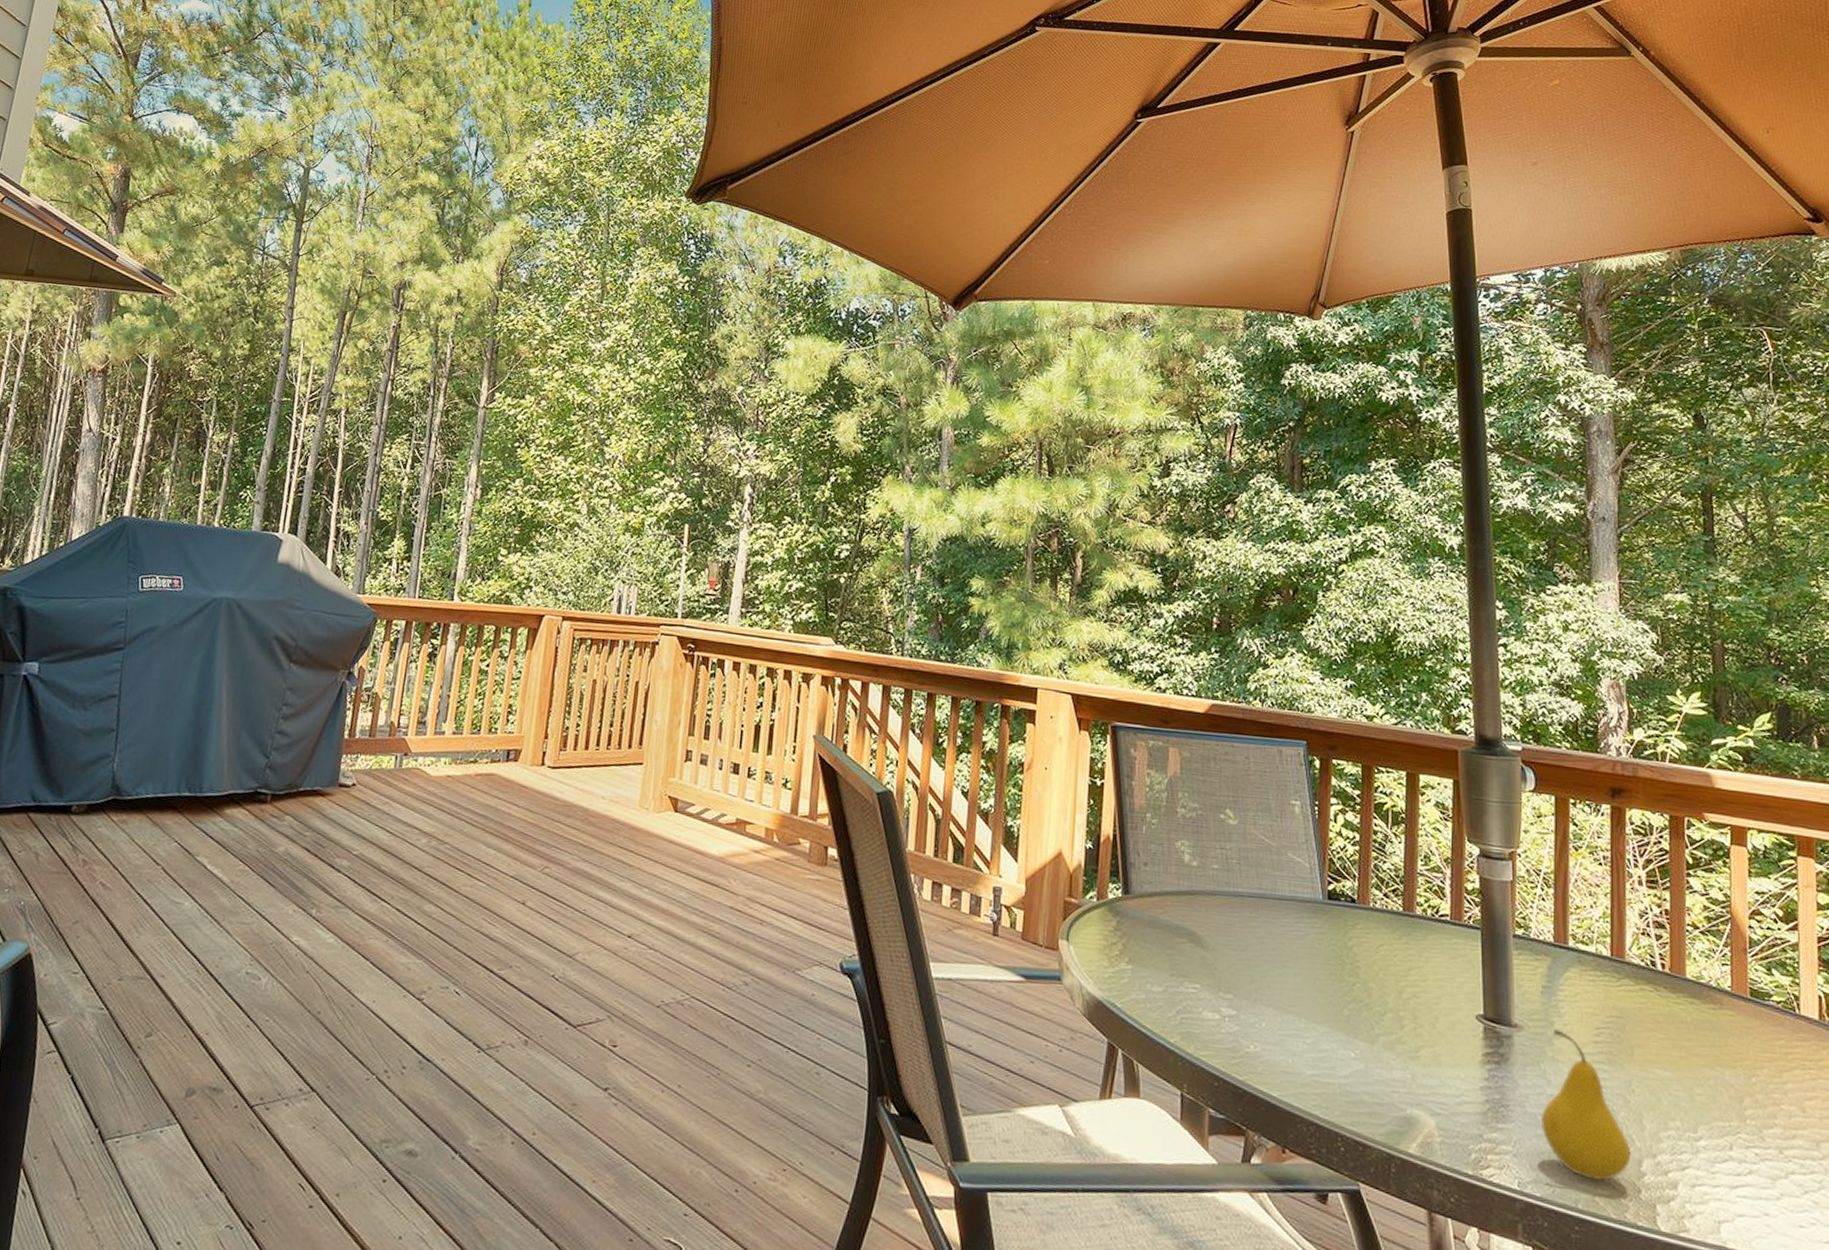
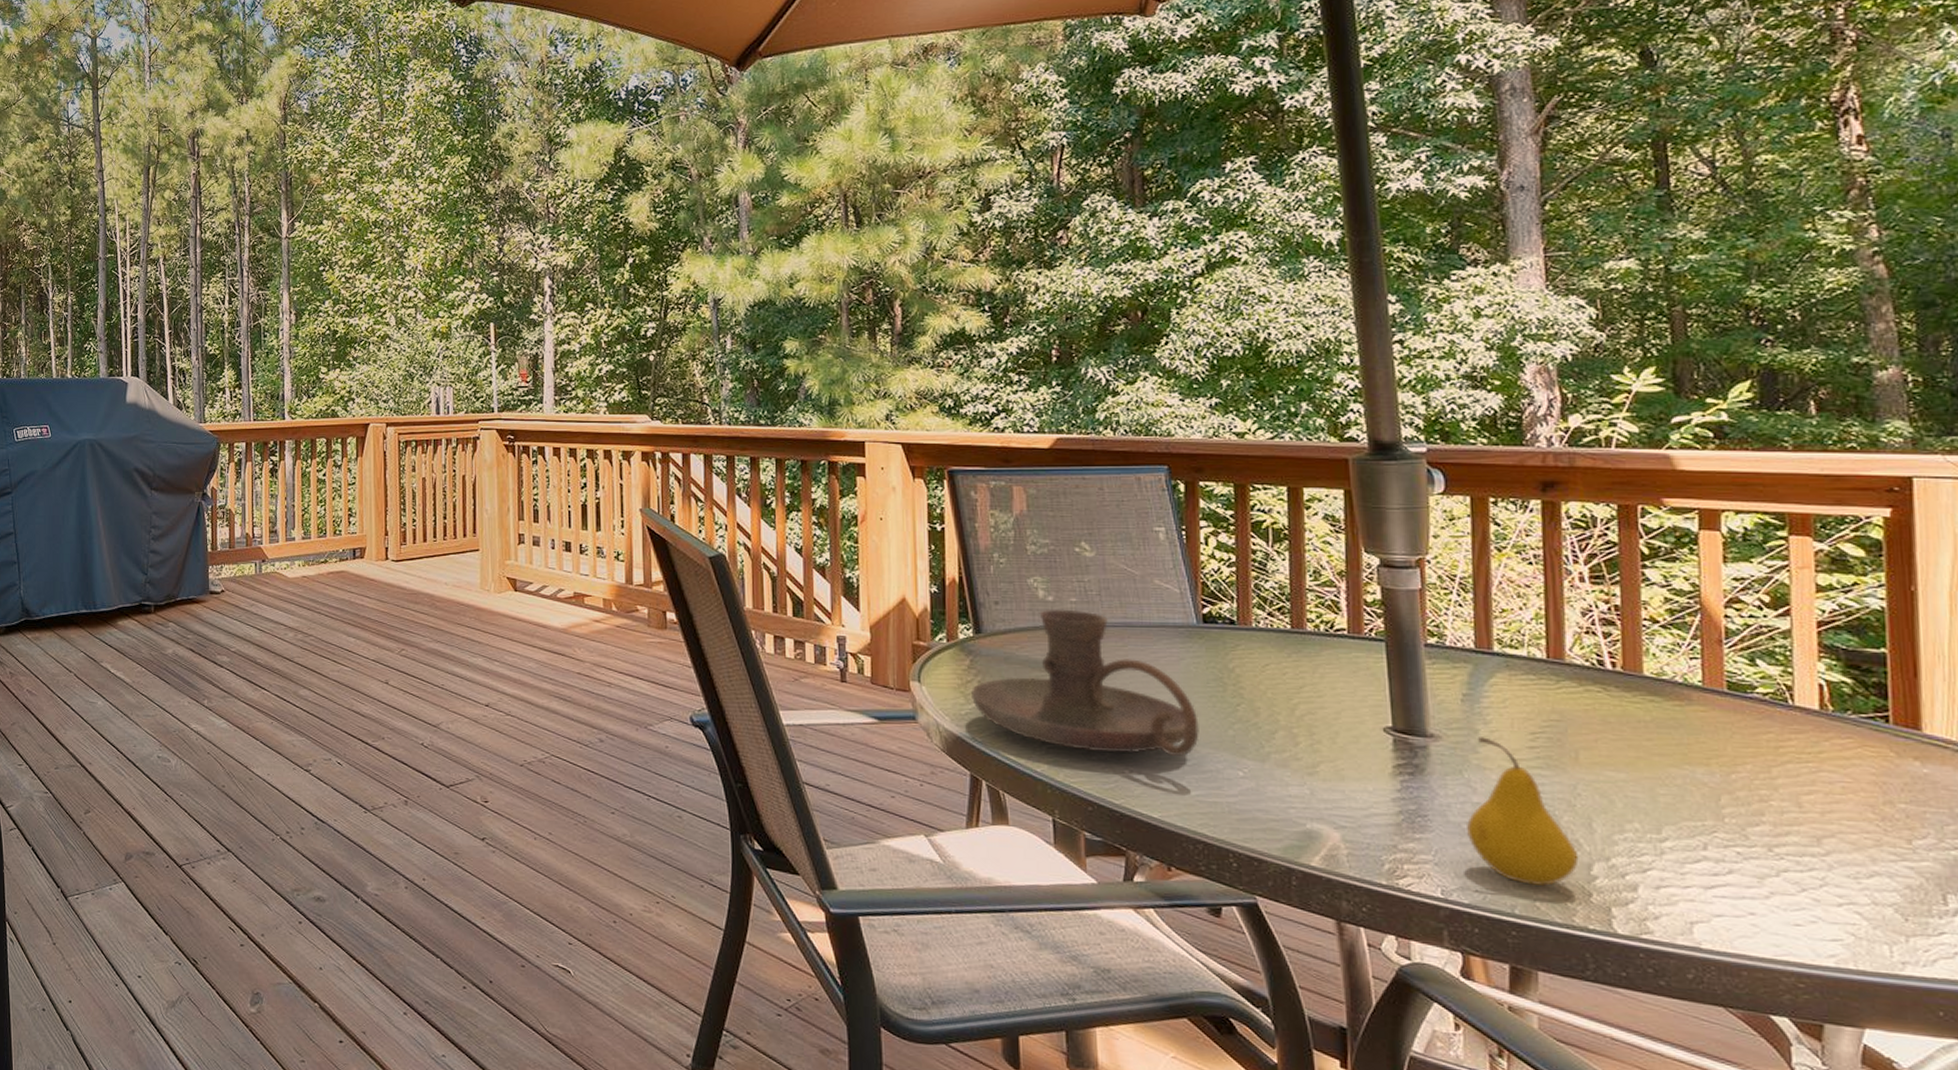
candle holder: none [1114,874,1319,1034] -> present [970,608,1200,756]

